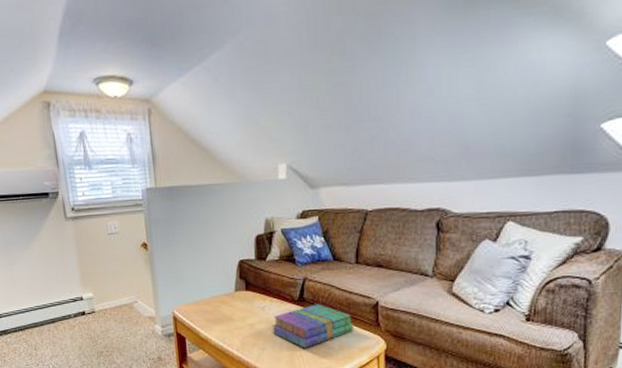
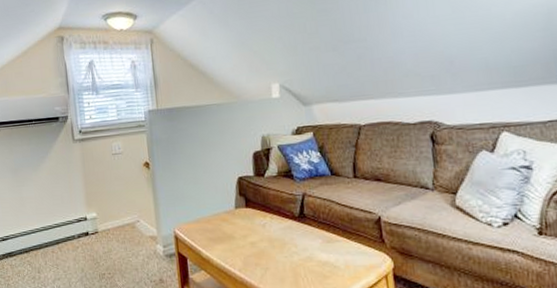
books: present [271,304,354,348] -> none [273,220,358,268]

